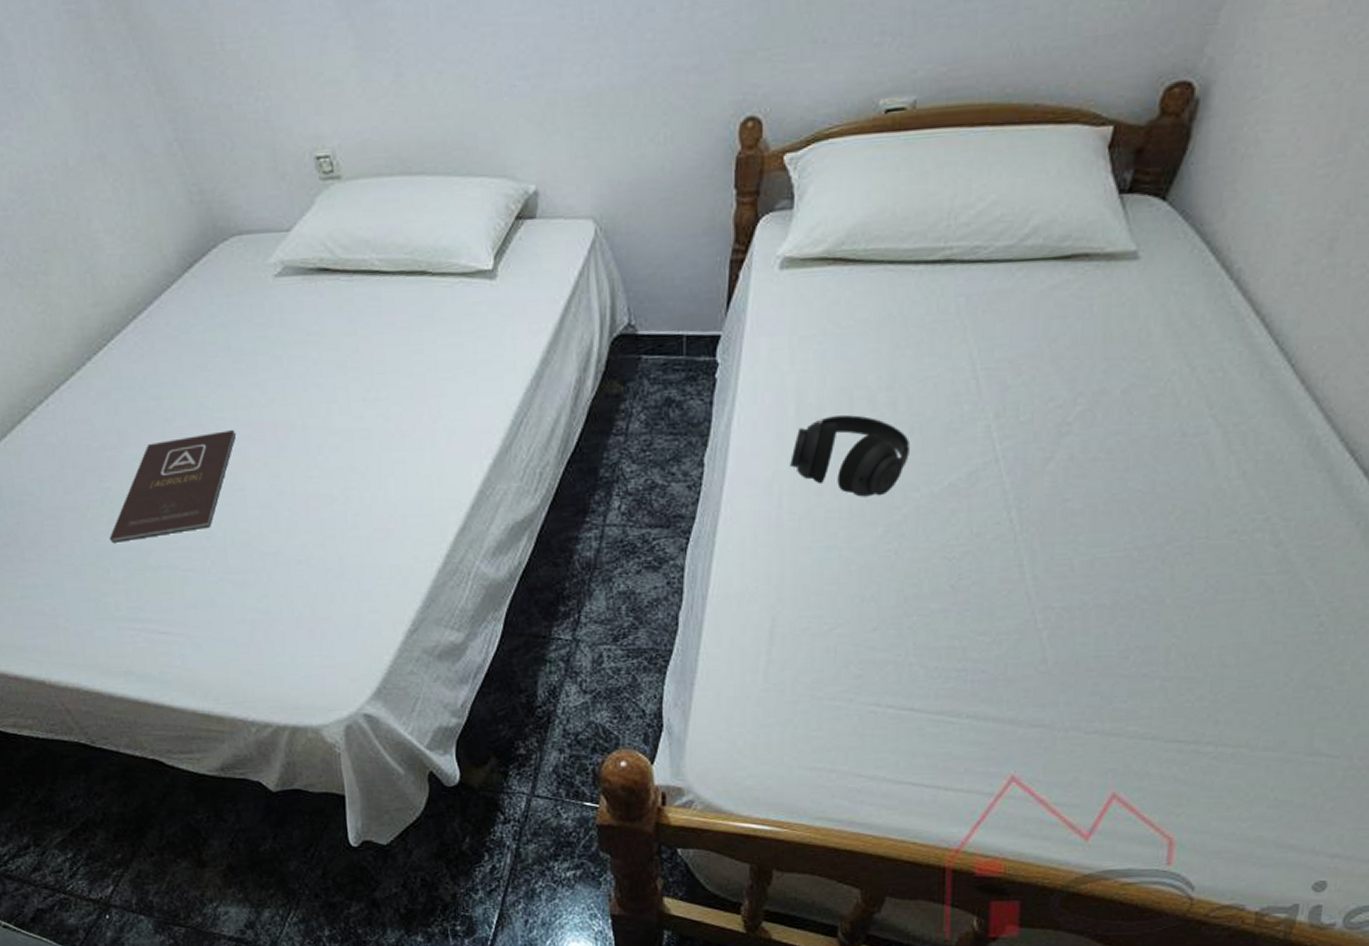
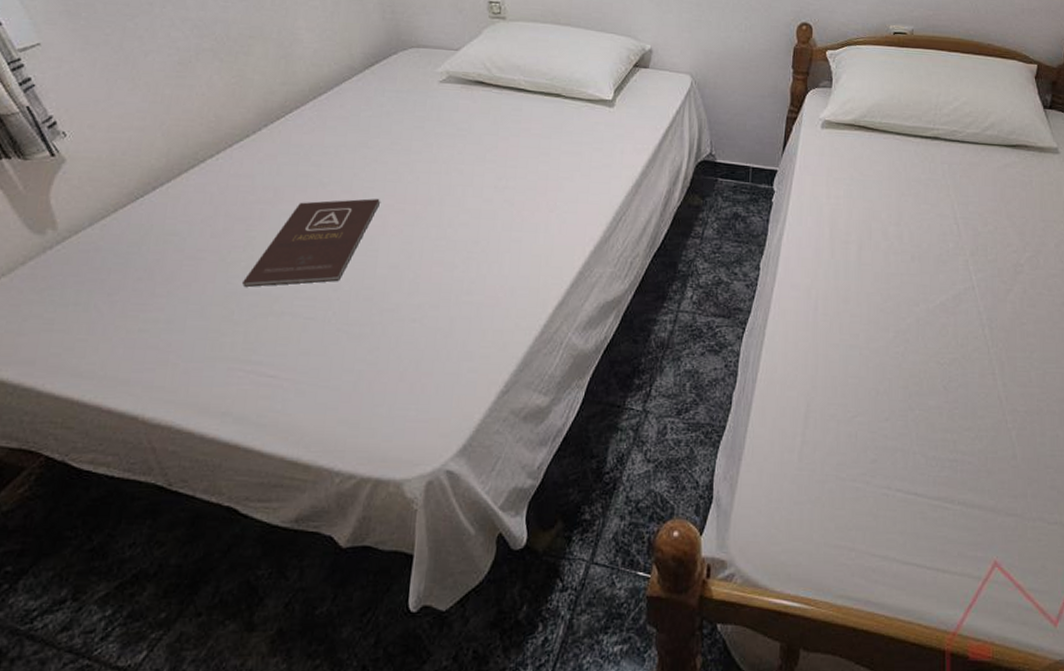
headphones: present [790,415,910,497] -> none [825,241,912,308]

